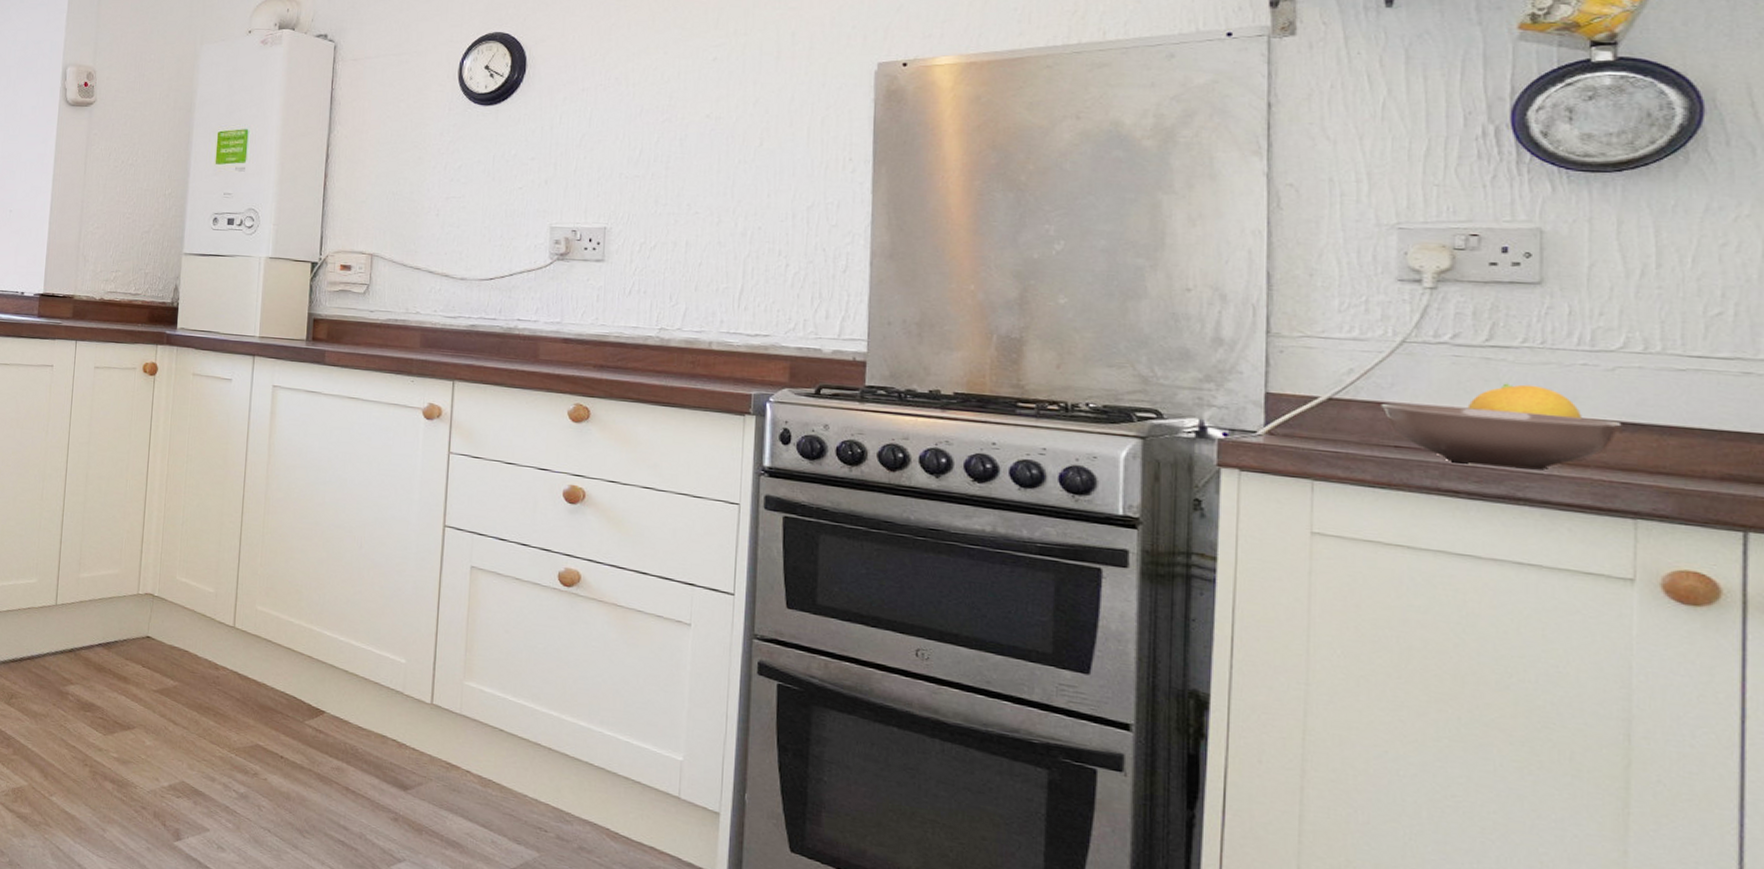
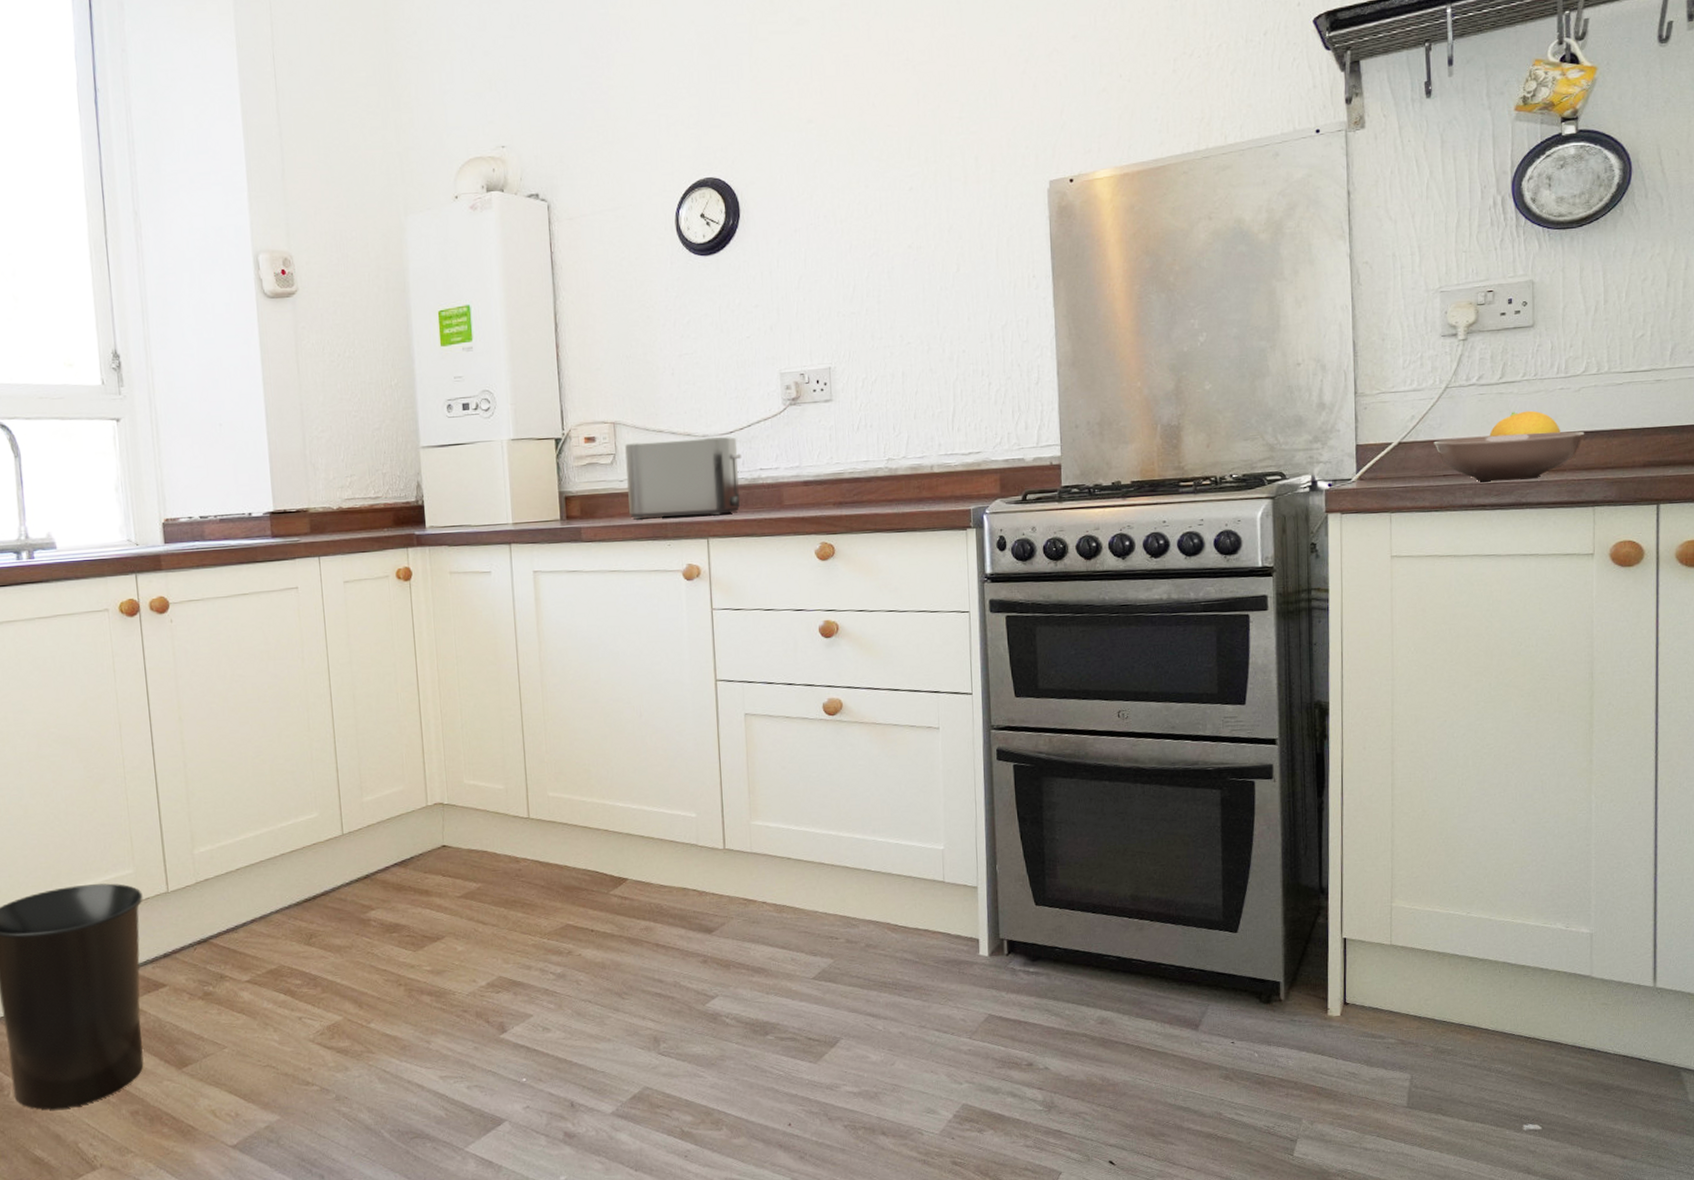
toaster: none [375,276,500,360] -> present [624,437,742,520]

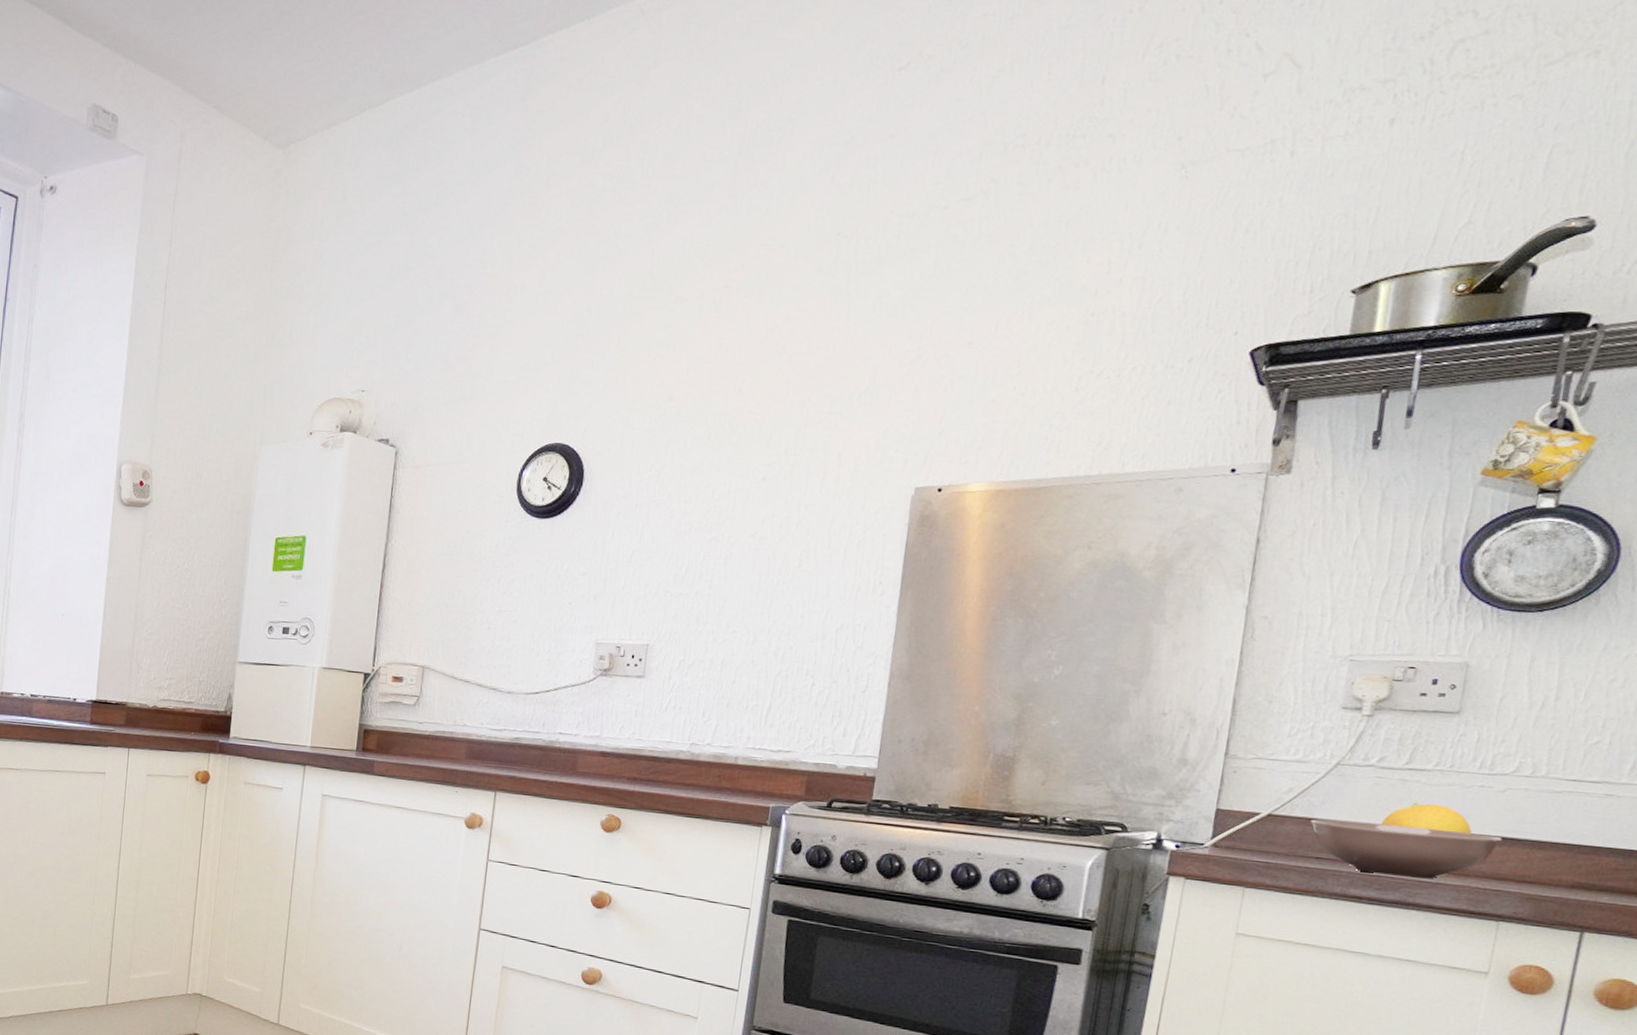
toaster: present [624,437,742,520] -> none [422,688,544,771]

